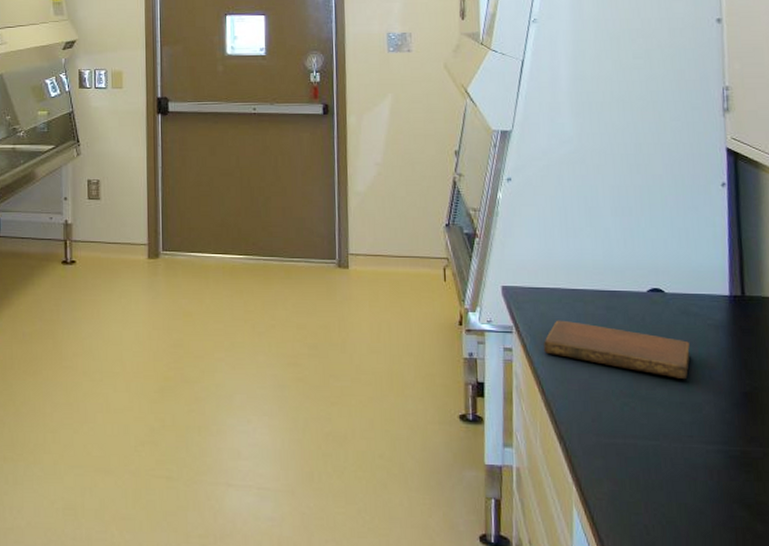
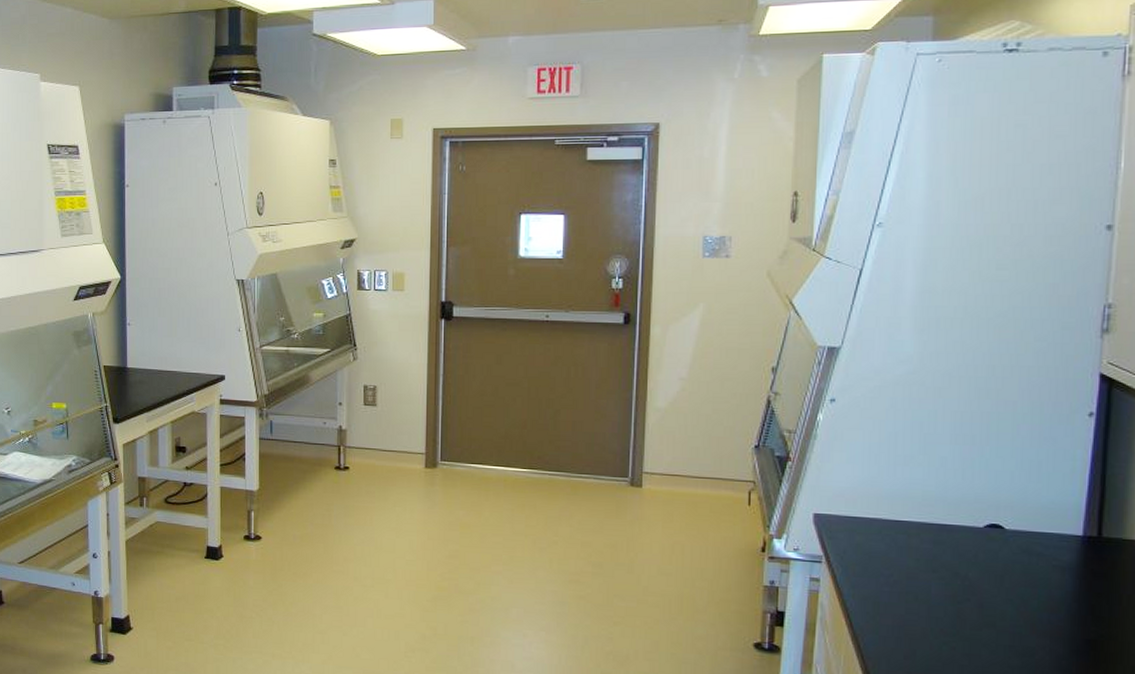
notebook: present [544,320,690,380] -> none [856,552,1028,622]

